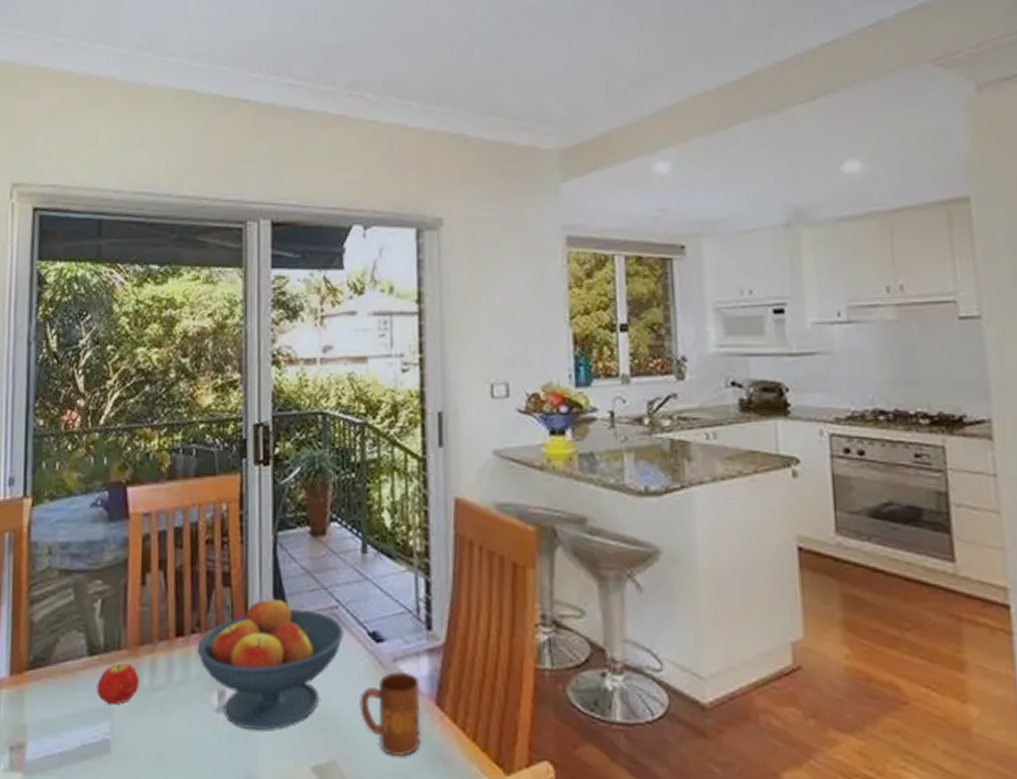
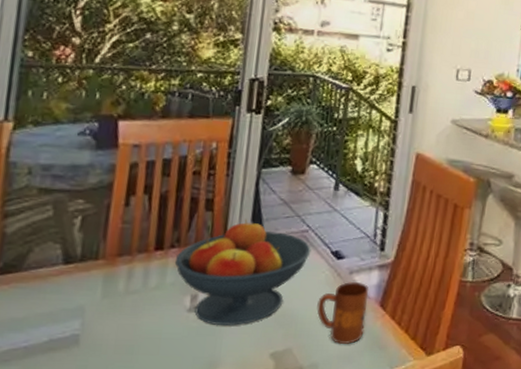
fruit: present [96,663,140,705] -> none [69,271,115,306]

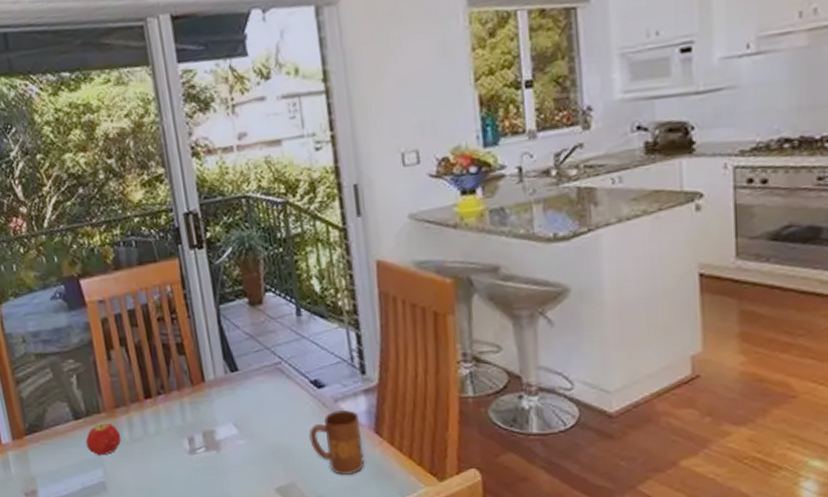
fruit: none [69,271,115,306] -> present [85,423,122,456]
fruit bowl: present [174,219,311,326] -> none [164,358,290,466]

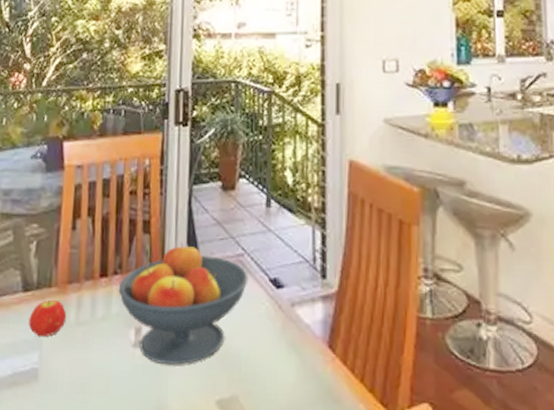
fruit bowl: none [164,358,290,466] -> present [118,242,249,365]
mug: present [309,410,365,476] -> none [260,316,315,394]

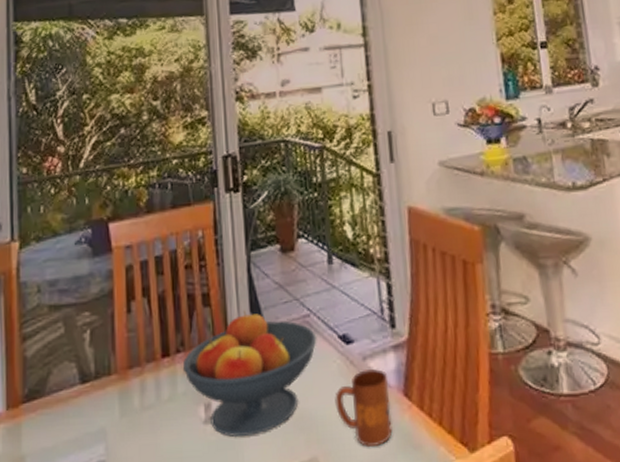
fruit: present [28,299,67,337] -> none [90,387,131,428]
mug: none [260,316,315,394] -> present [335,369,393,448]

